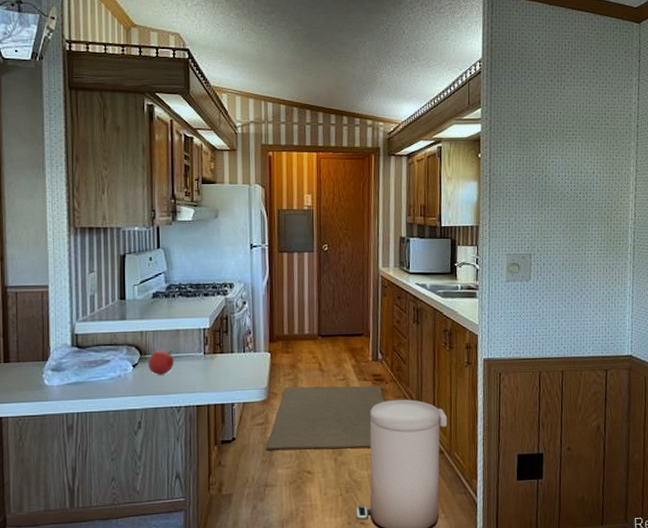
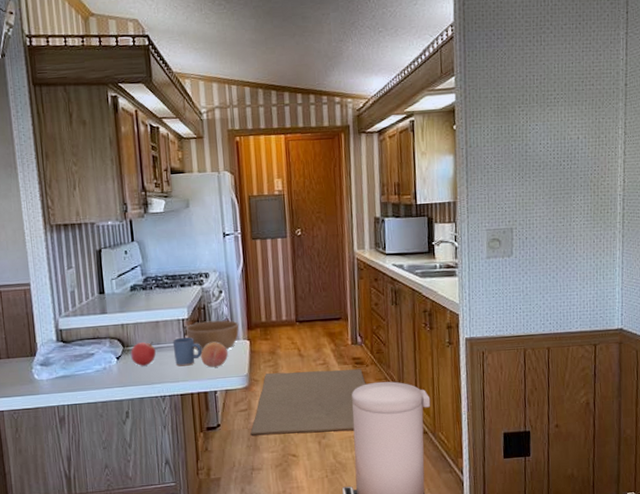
mug: none [192,347,222,377] -> present [172,337,203,367]
bowl: none [206,331,261,364] -> present [185,320,239,353]
fruit: none [220,353,248,379] -> present [200,341,228,368]

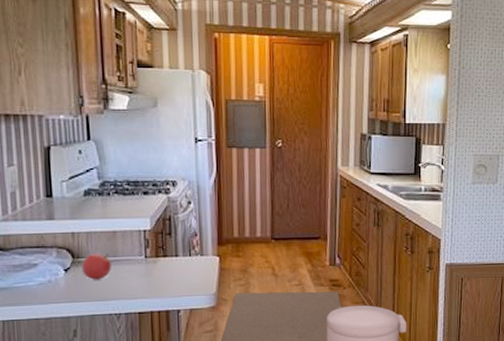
mug: present [172,337,203,367] -> none [131,250,166,282]
bowl: present [185,320,239,353] -> none [147,233,209,268]
fruit: present [200,341,228,368] -> none [163,256,194,284]

